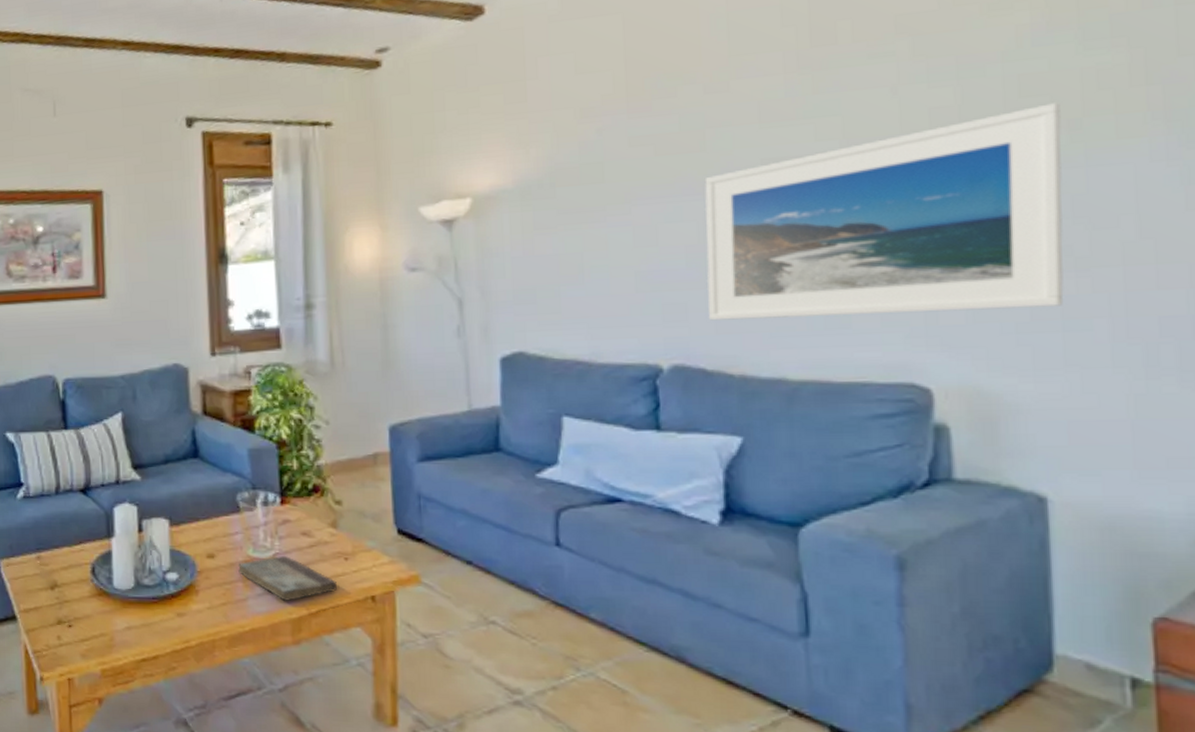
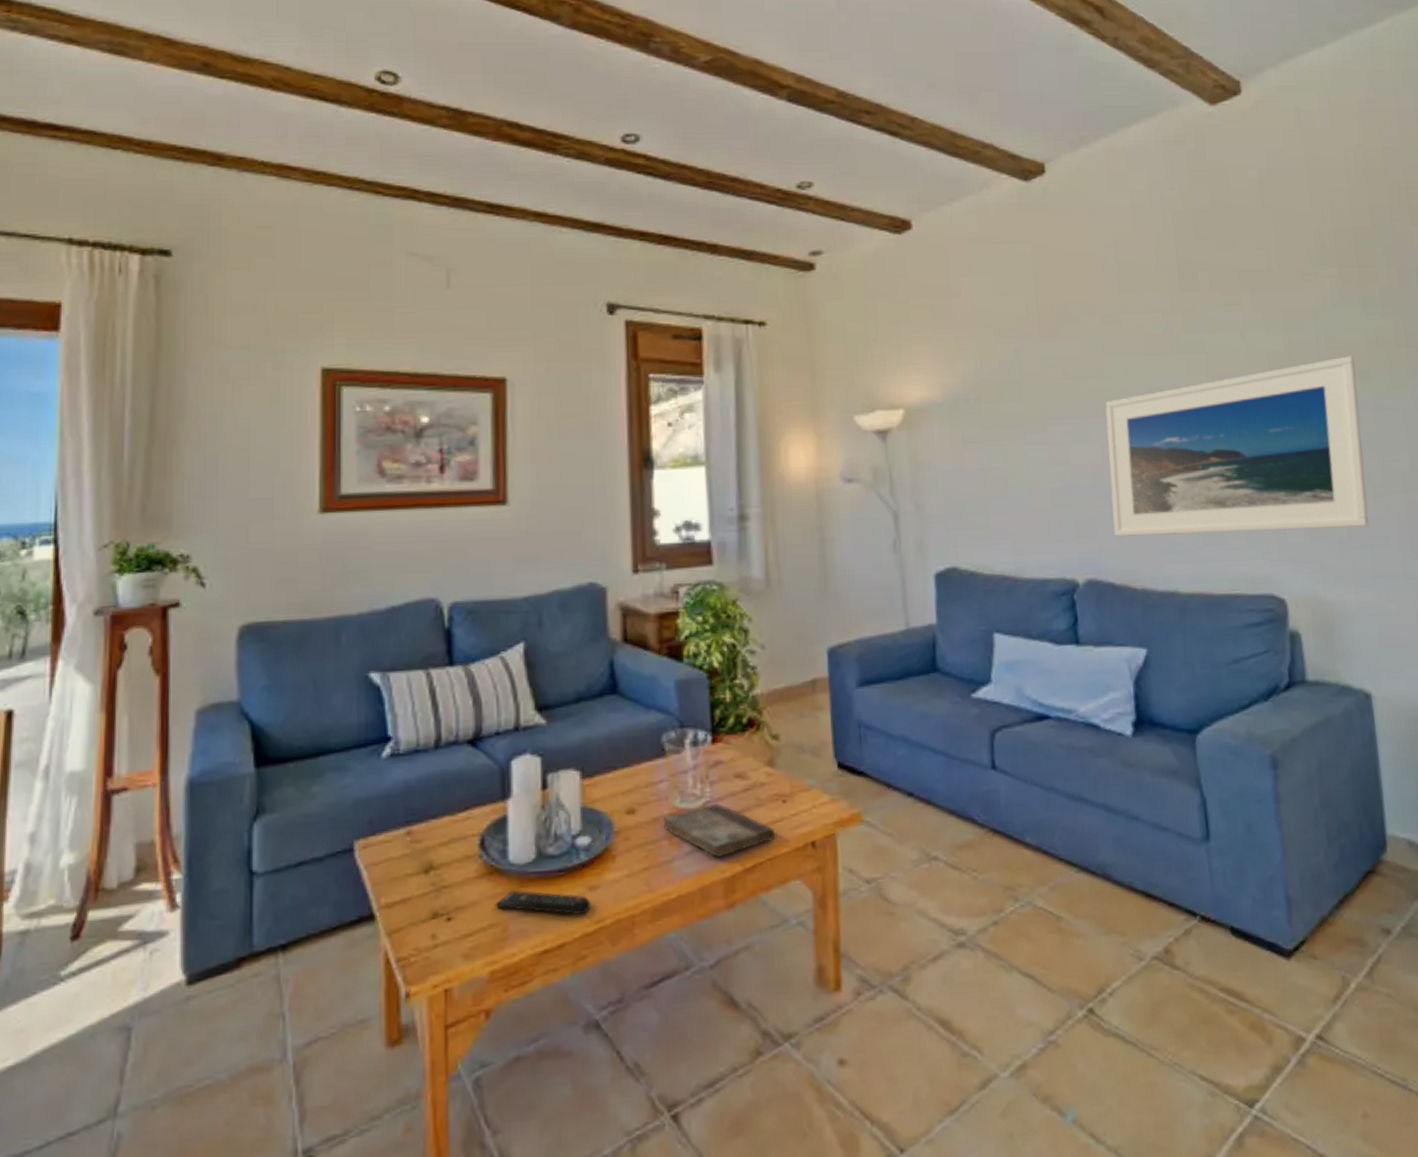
remote control: none [103,609,179,636] -> present [494,889,591,916]

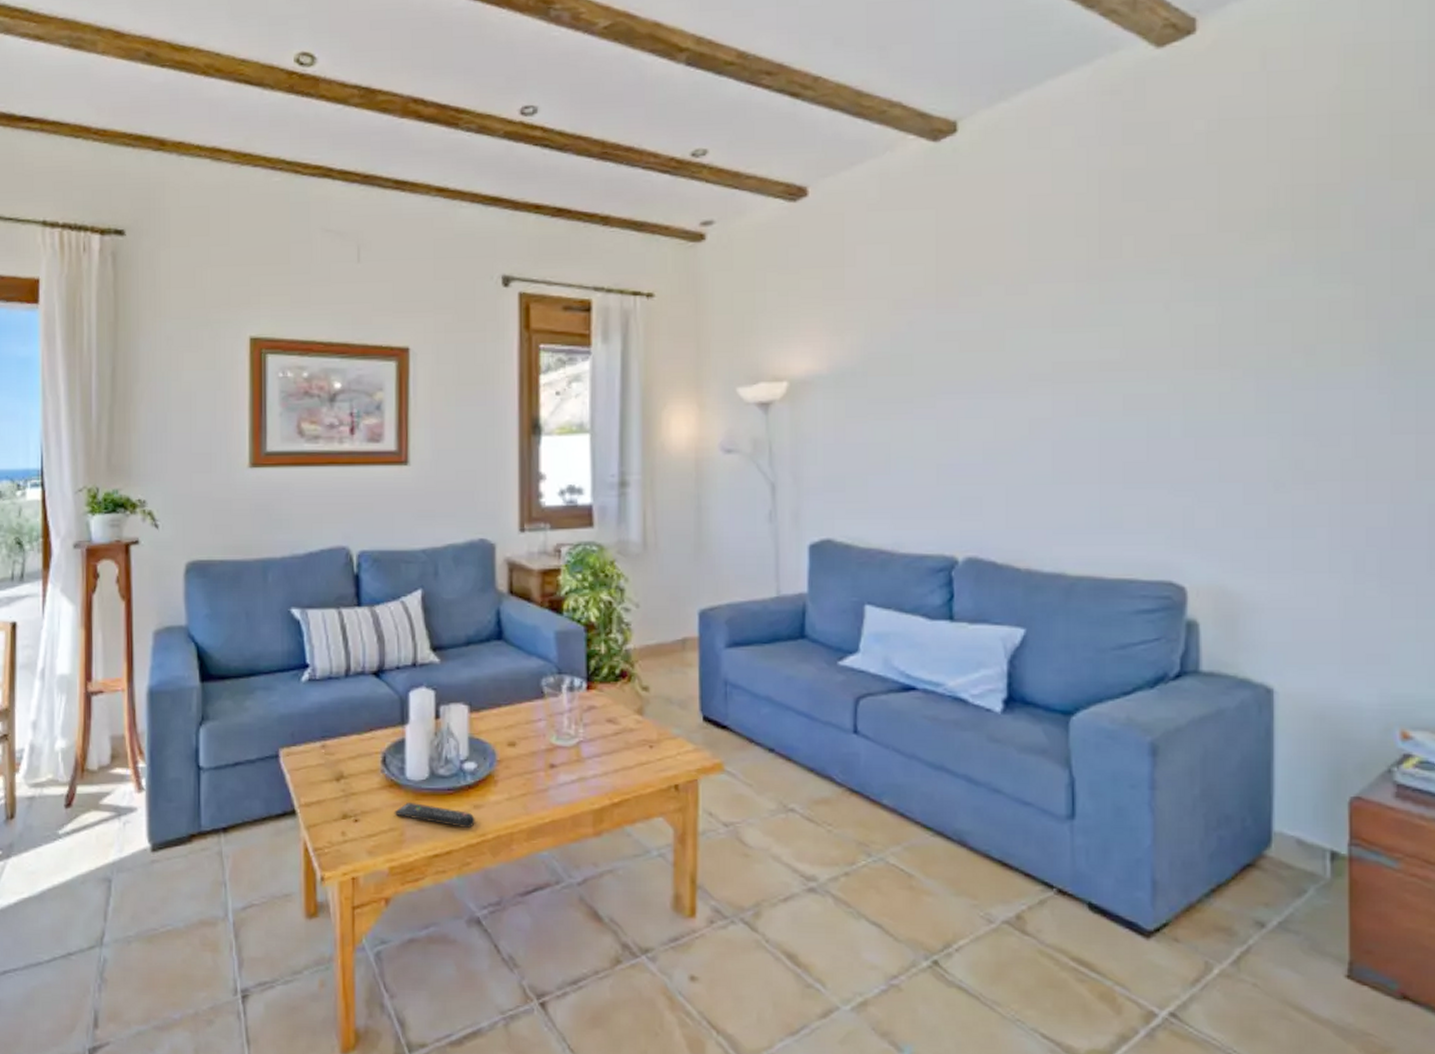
book: present [663,804,774,857] -> none [540,744,641,791]
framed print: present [1105,356,1369,537] -> none [1000,329,1299,516]

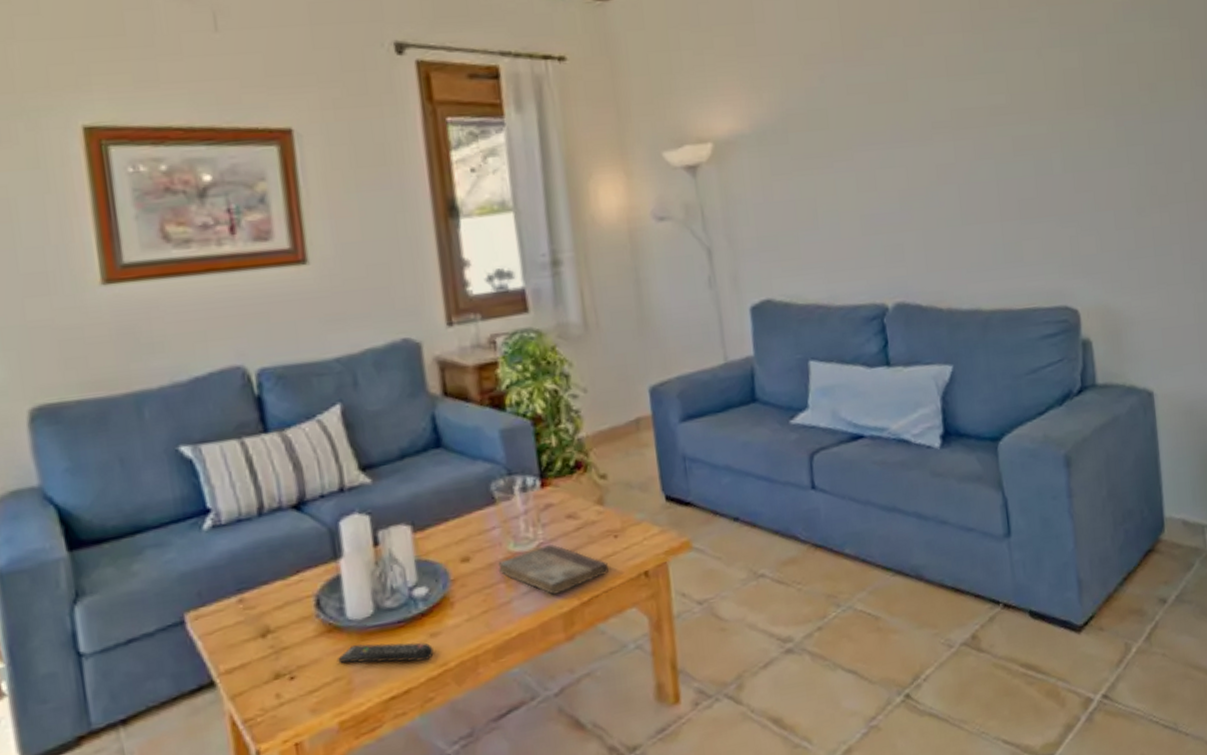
book: none [540,744,641,791] -> present [498,544,609,595]

